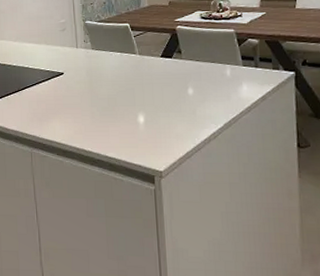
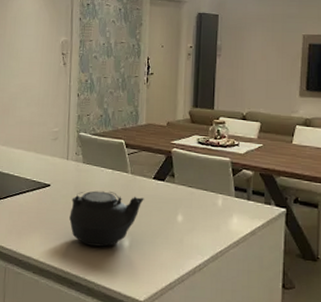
teapot: none [85,73,154,125] -> present [69,190,144,247]

